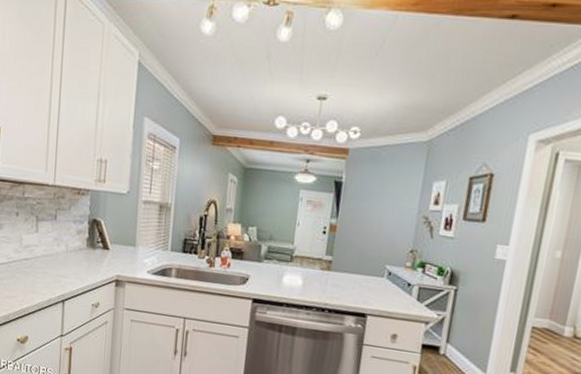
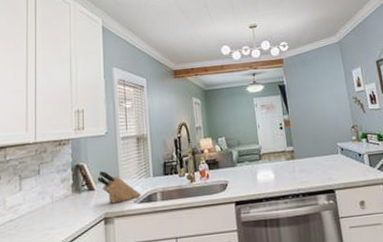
knife block: none [113,232,156,269] -> present [97,171,141,204]

